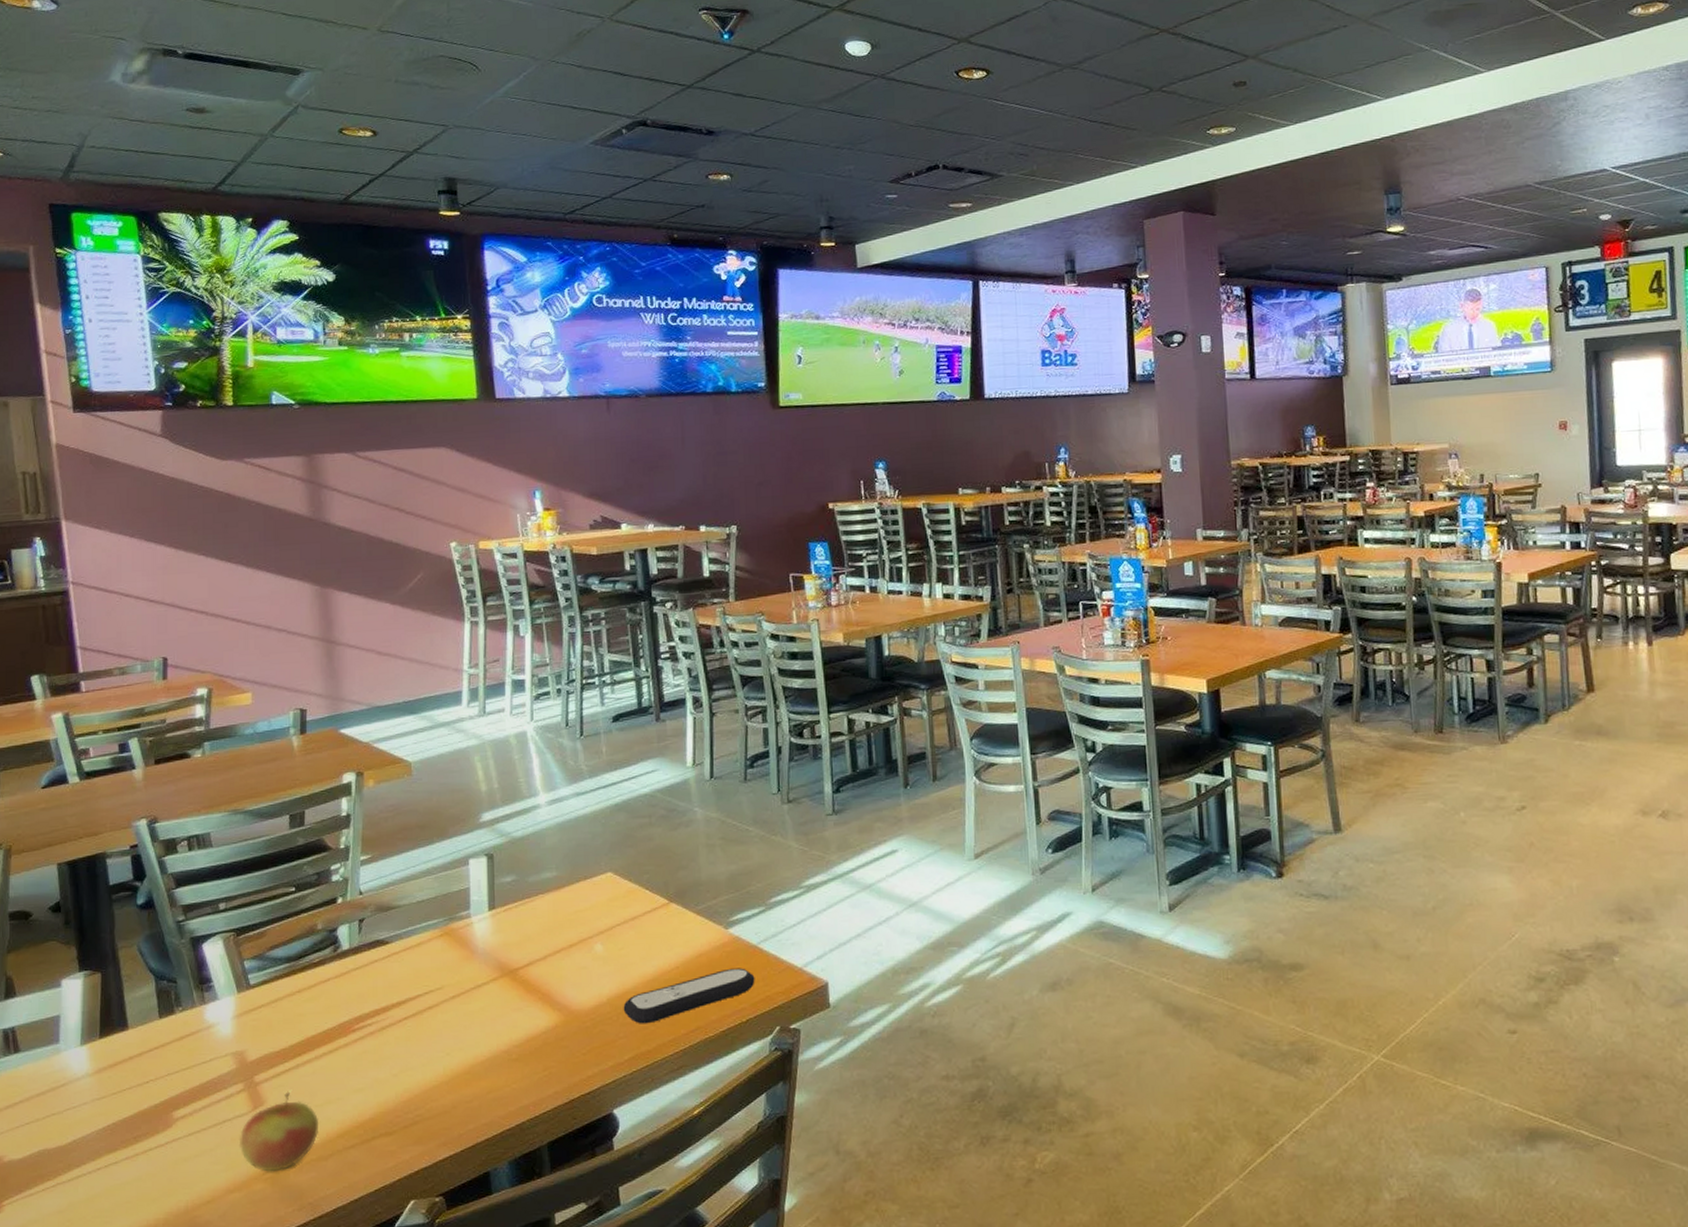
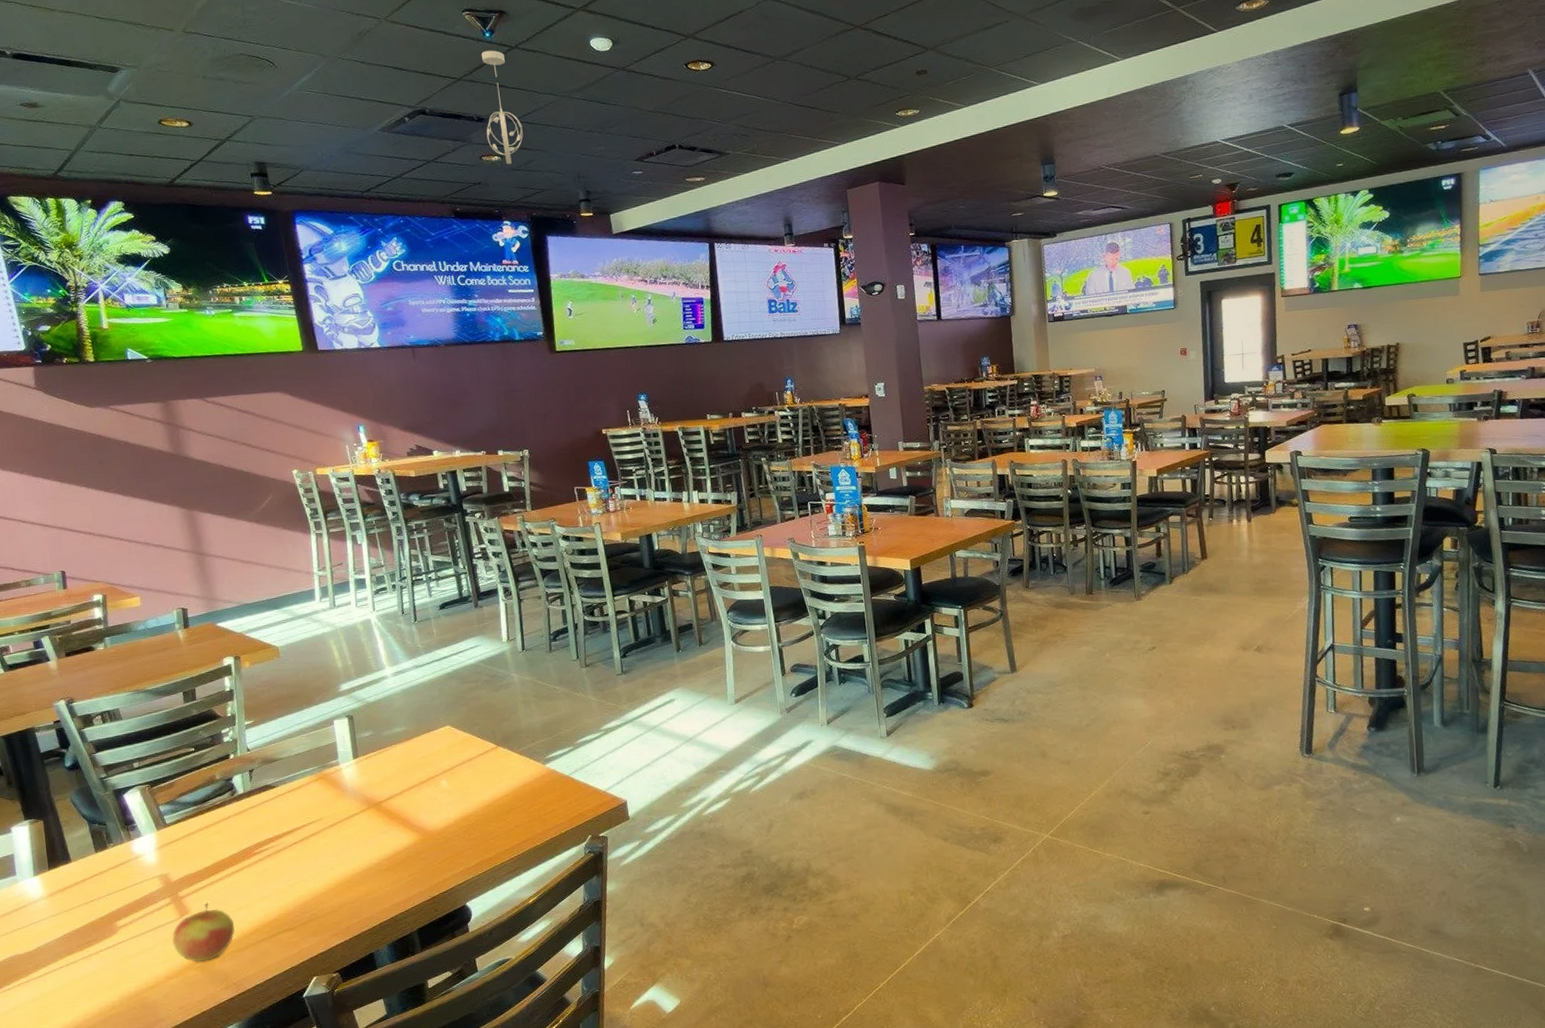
remote control: present [623,968,755,1024] -> none [467,793,570,839]
pendant light: none [715,54,759,185] -> present [481,50,523,164]

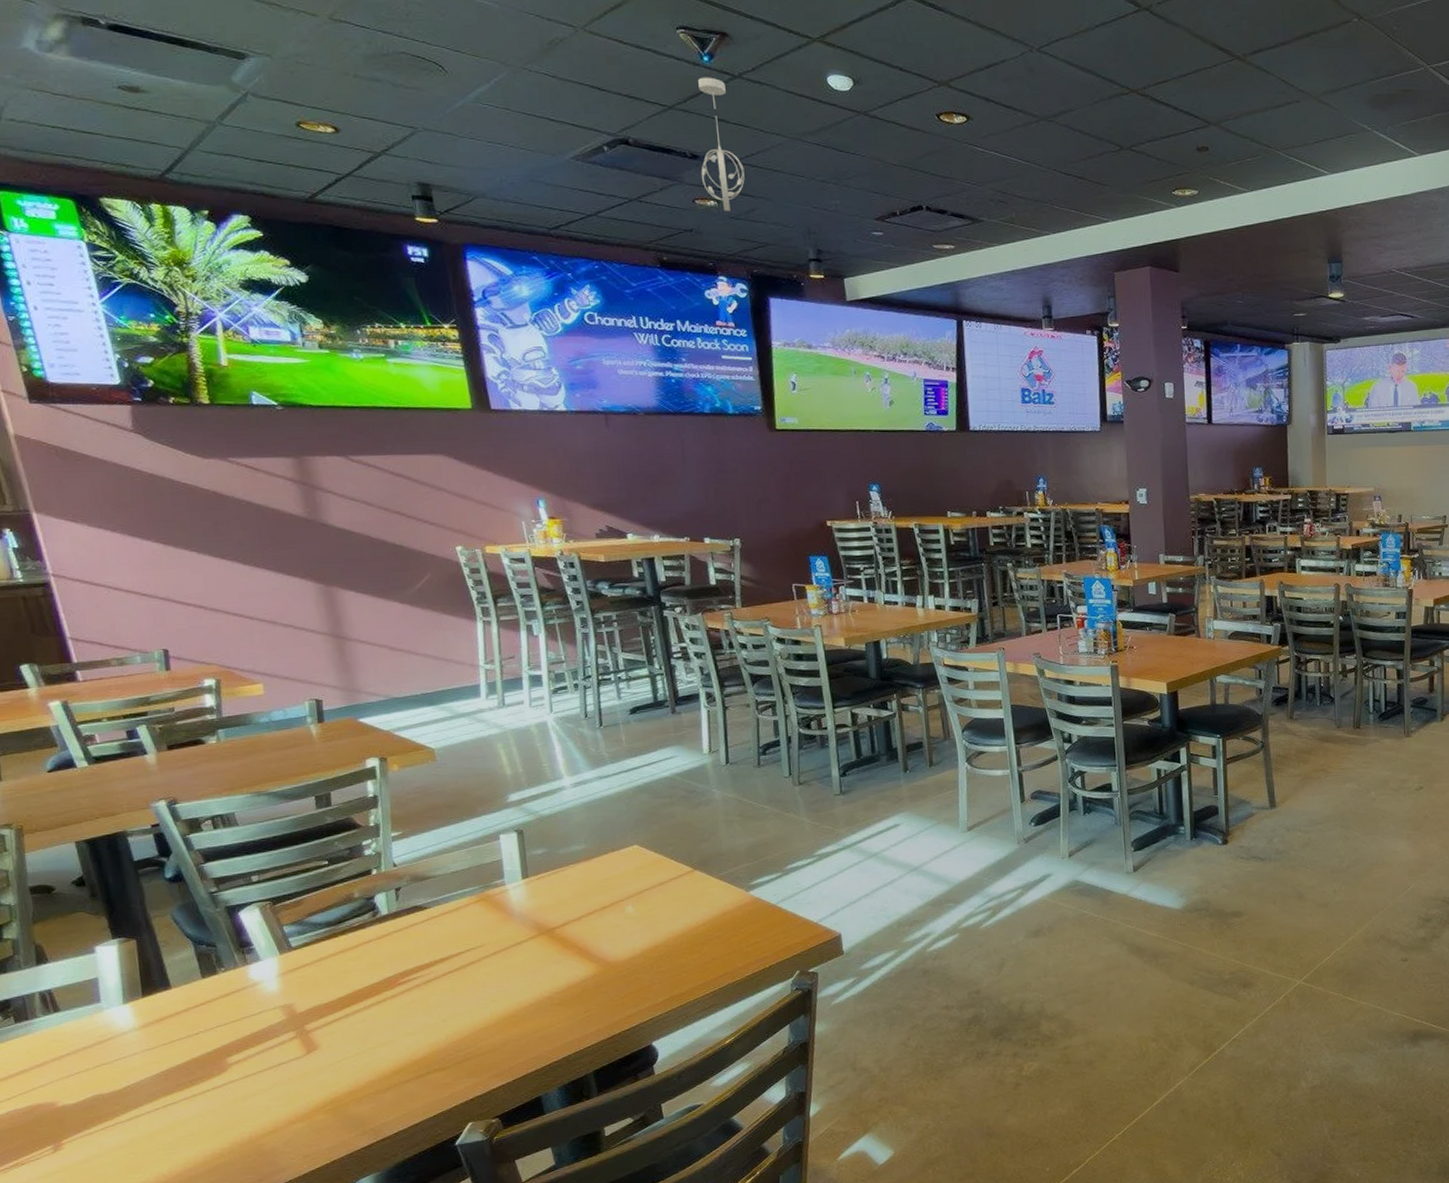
apple: present [172,902,235,963] -> none [296,1037,374,1105]

